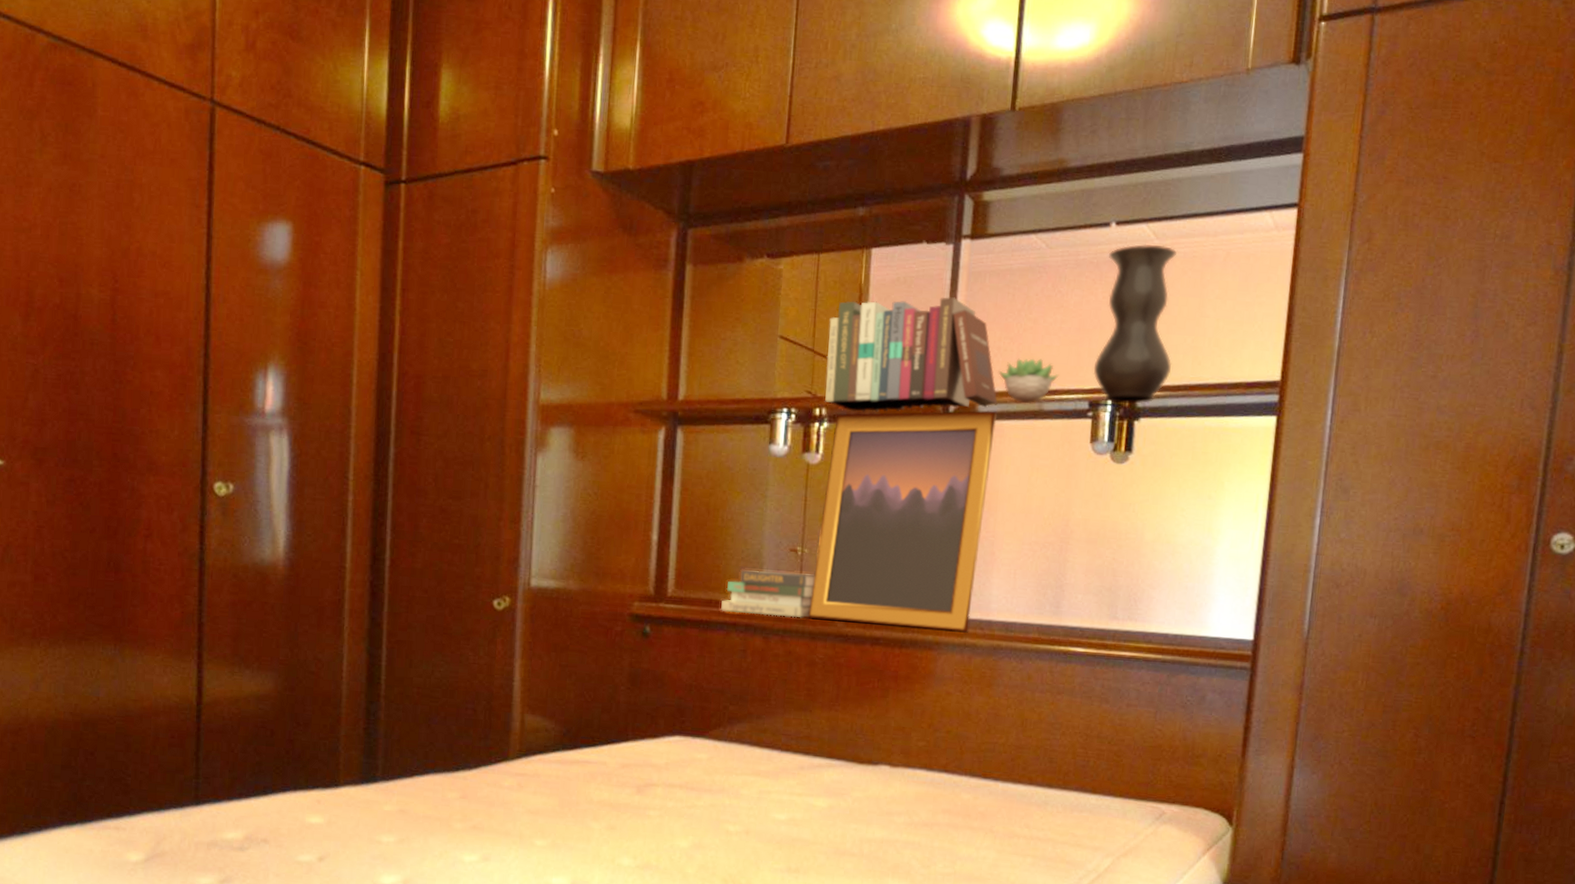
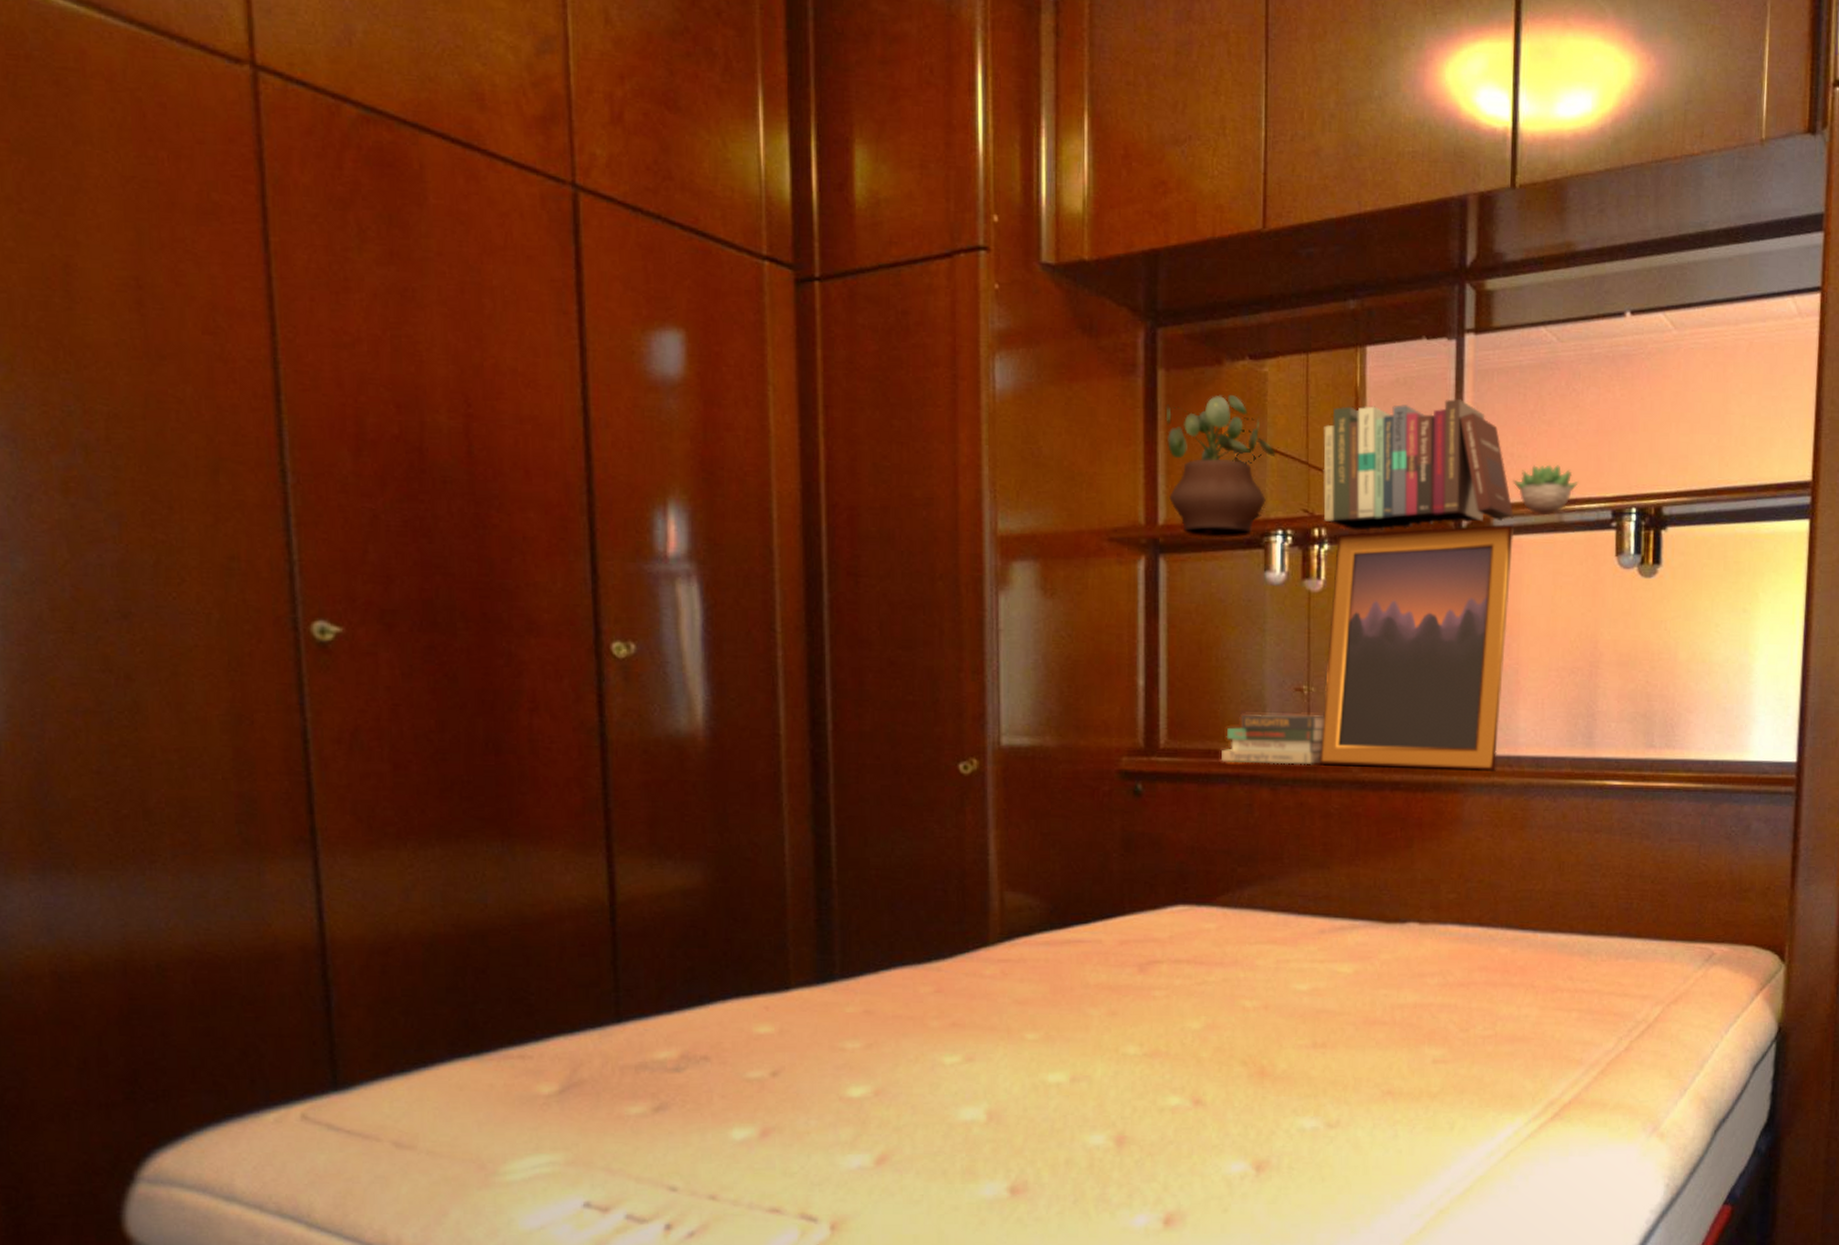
potted plant: none [689,288,786,414] -> present [1165,395,1276,538]
vase: present [1093,243,1177,404] -> none [1614,334,1698,512]

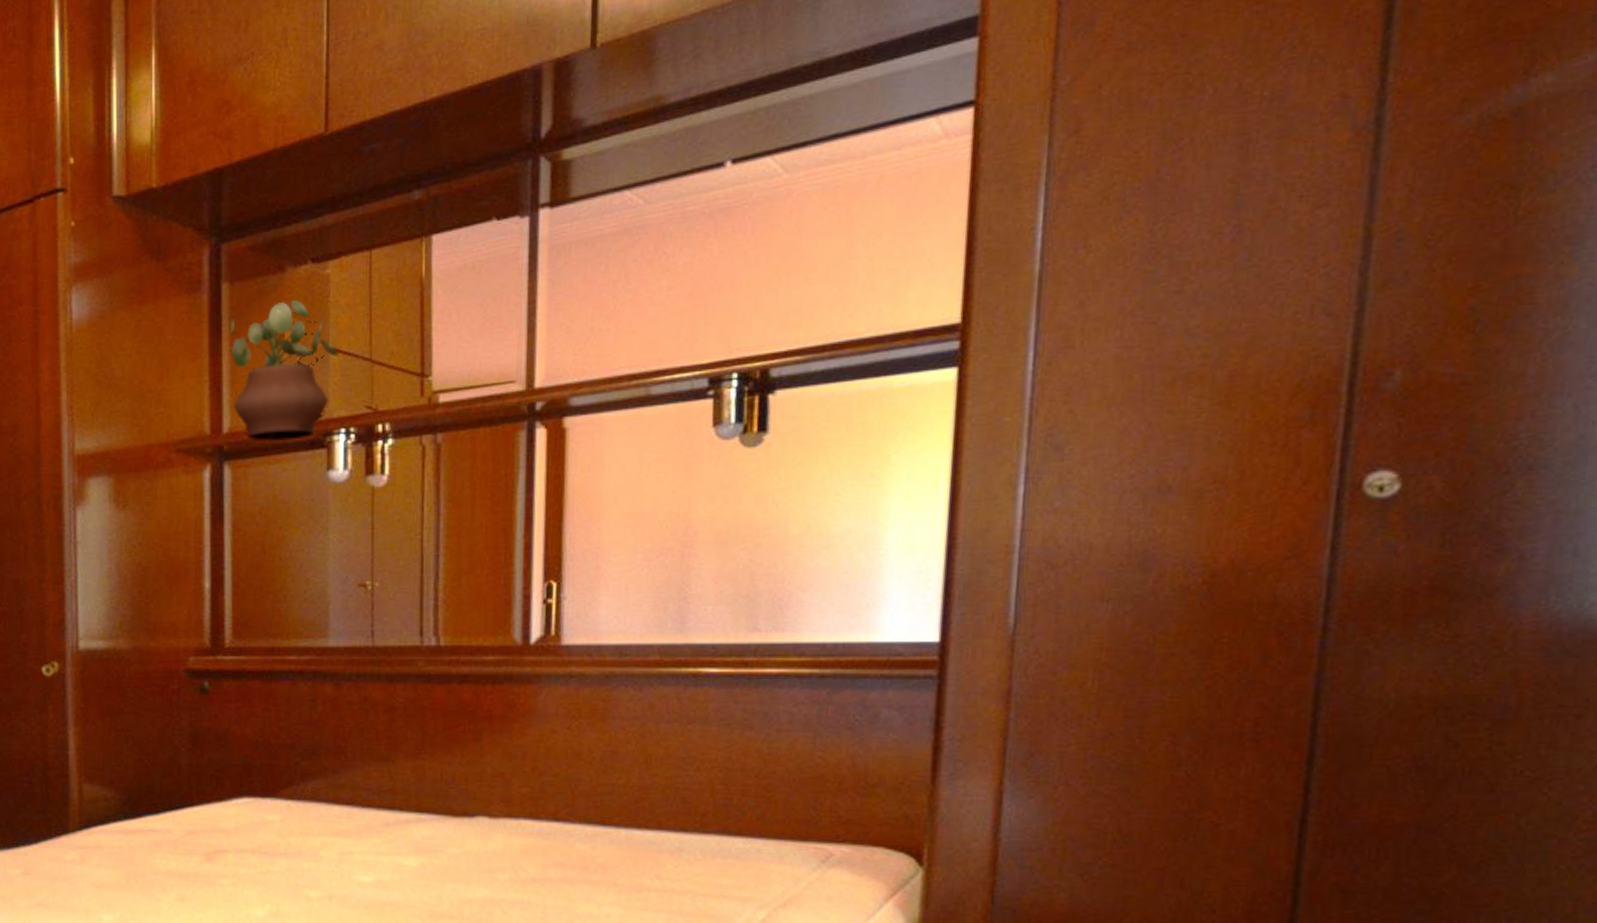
books: present [1220,714,1325,765] -> none [284,610,389,660]
picture frame: present [1319,525,1514,771] -> none [384,403,595,661]
books: present [1323,399,1514,531] -> none [387,278,594,423]
succulent plant: present [1513,464,1579,516] -> none [593,335,669,391]

